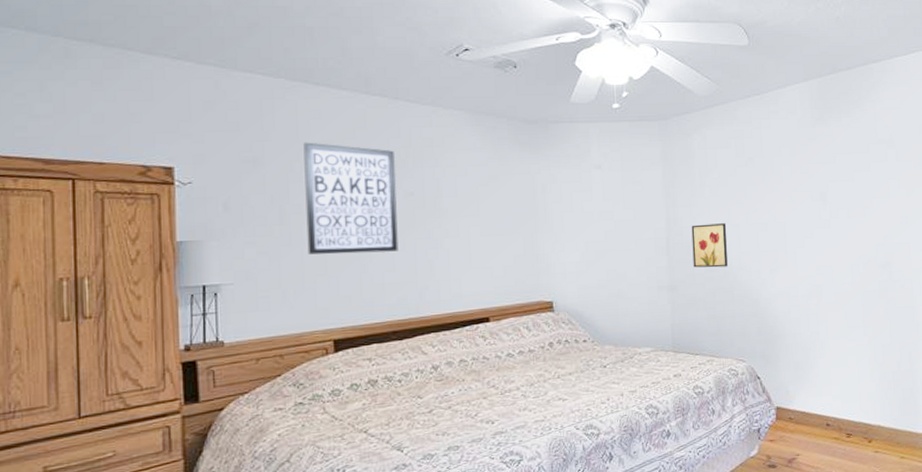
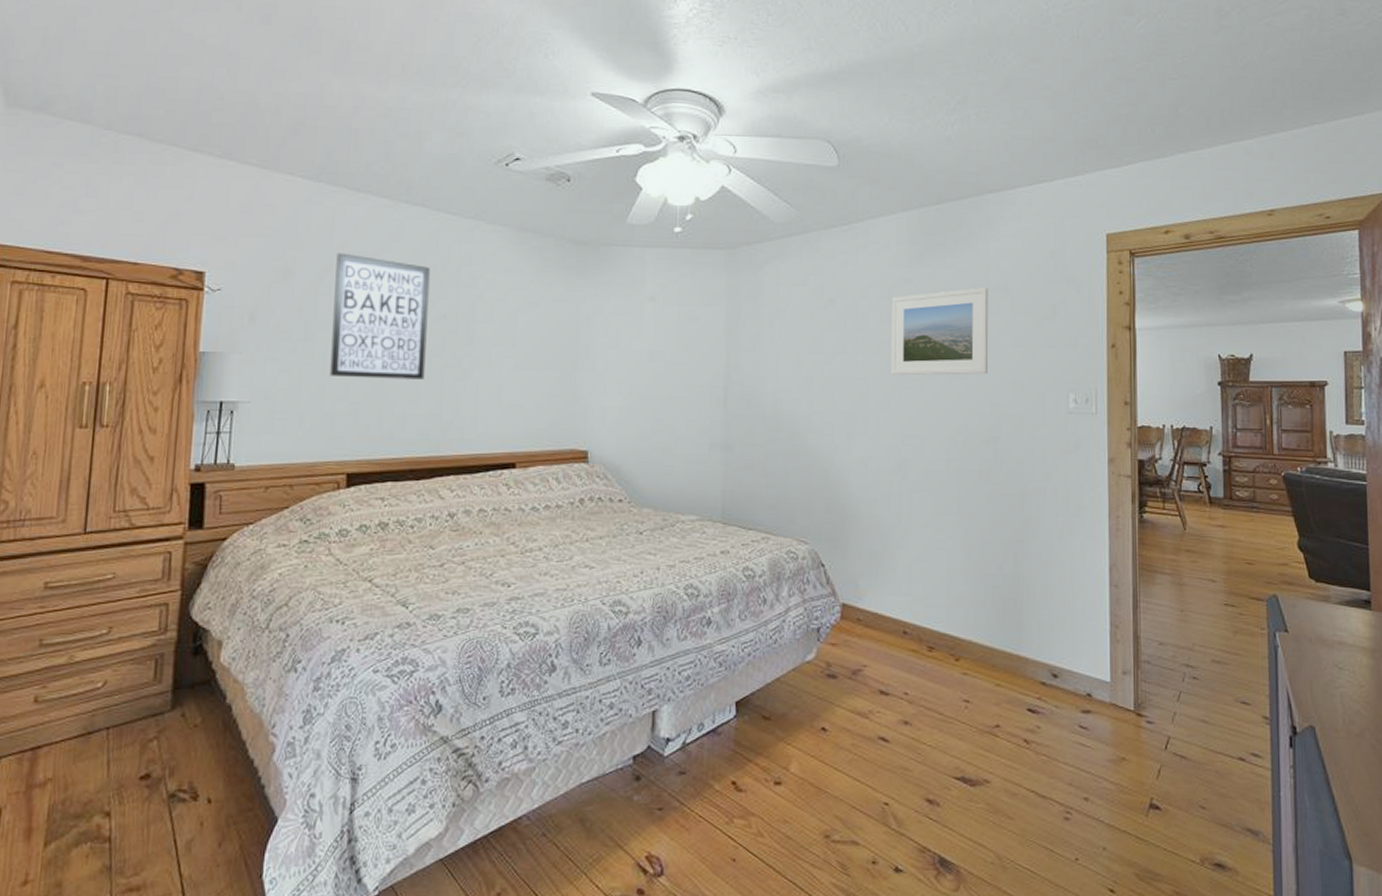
wall art: present [691,223,728,268] -> none [754,374,797,427]
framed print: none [800,141,880,218] -> present [891,287,989,376]

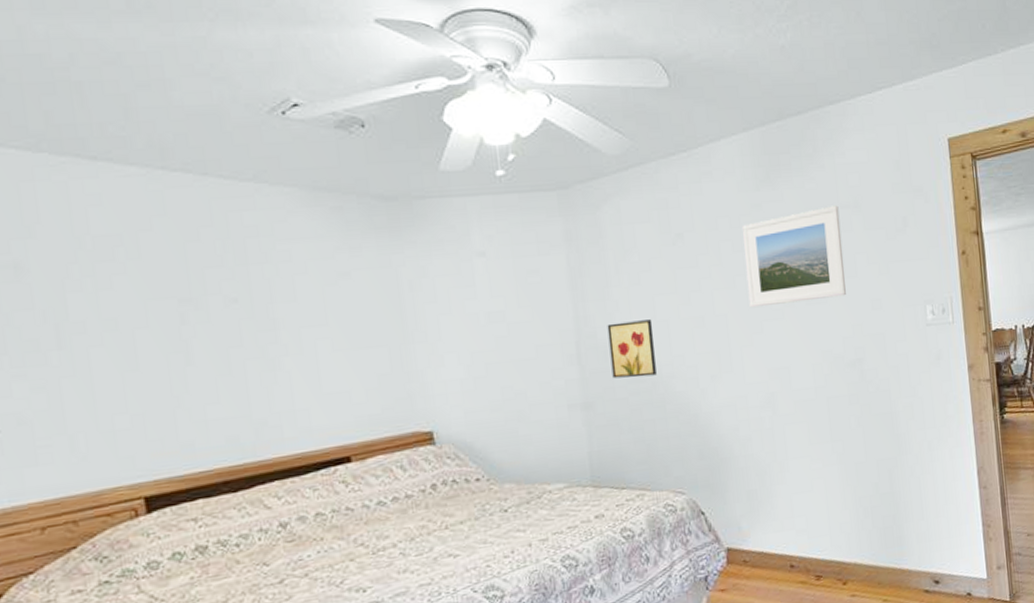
wall art: present [329,252,430,380] -> none [81,237,223,387]
wall art: none [754,374,797,427] -> present [607,319,657,379]

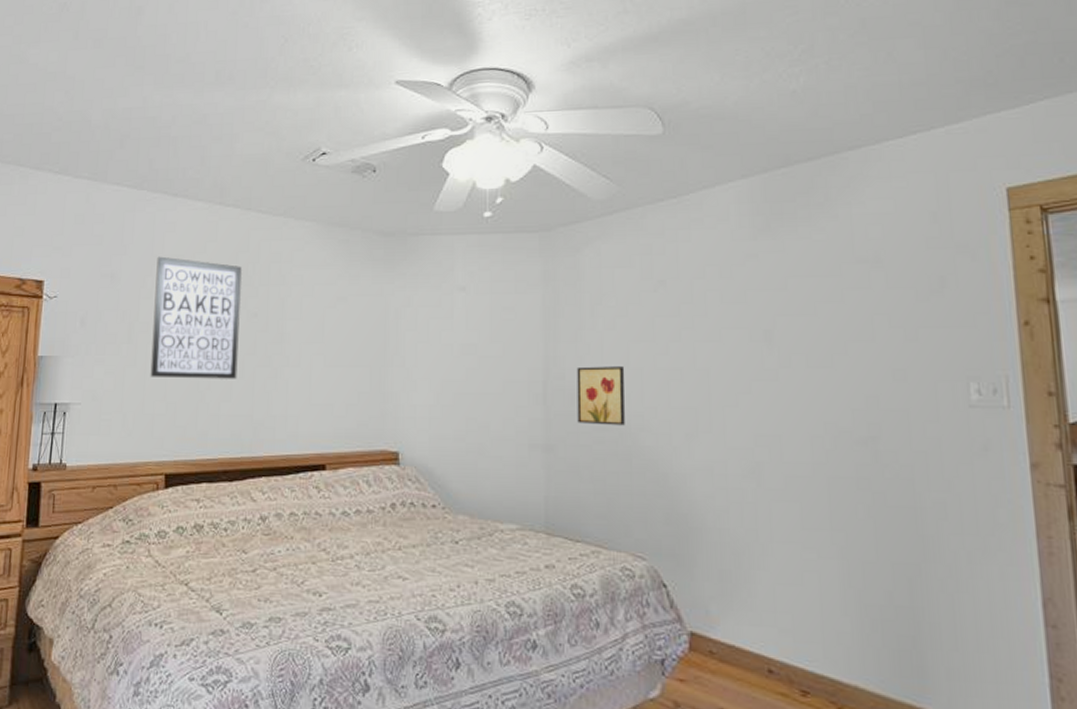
wall art: none [81,237,223,387] -> present [150,256,242,379]
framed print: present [743,205,846,308] -> none [733,259,859,365]

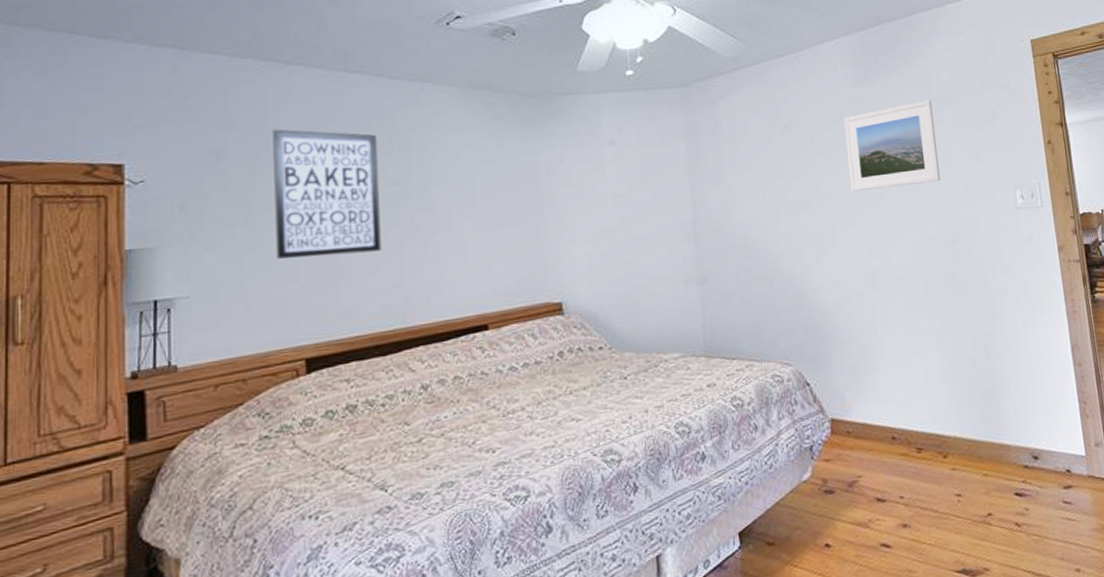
wall art: present [576,366,625,426] -> none [721,202,766,256]
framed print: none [733,259,859,365] -> present [844,100,940,192]

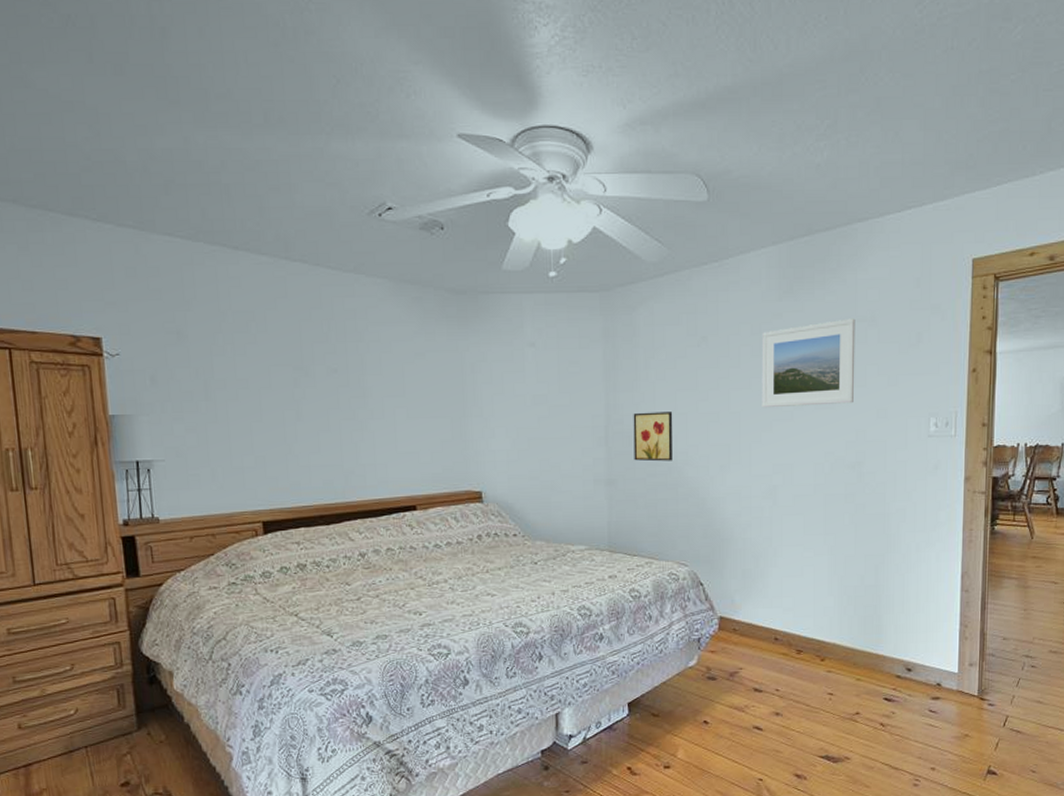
wall art: present [272,129,382,259] -> none [225,312,323,433]
wall art: none [721,202,766,256] -> present [633,412,673,462]

